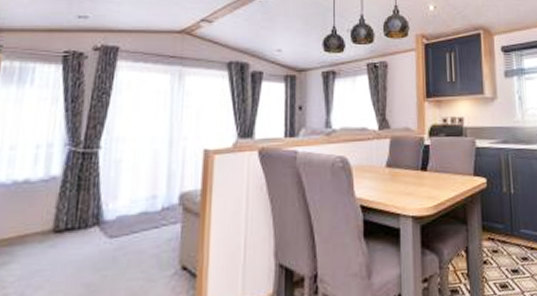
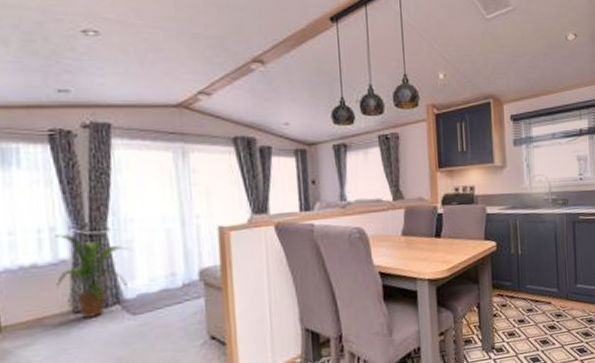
house plant: none [43,150,115,240] -> present [55,233,128,319]

